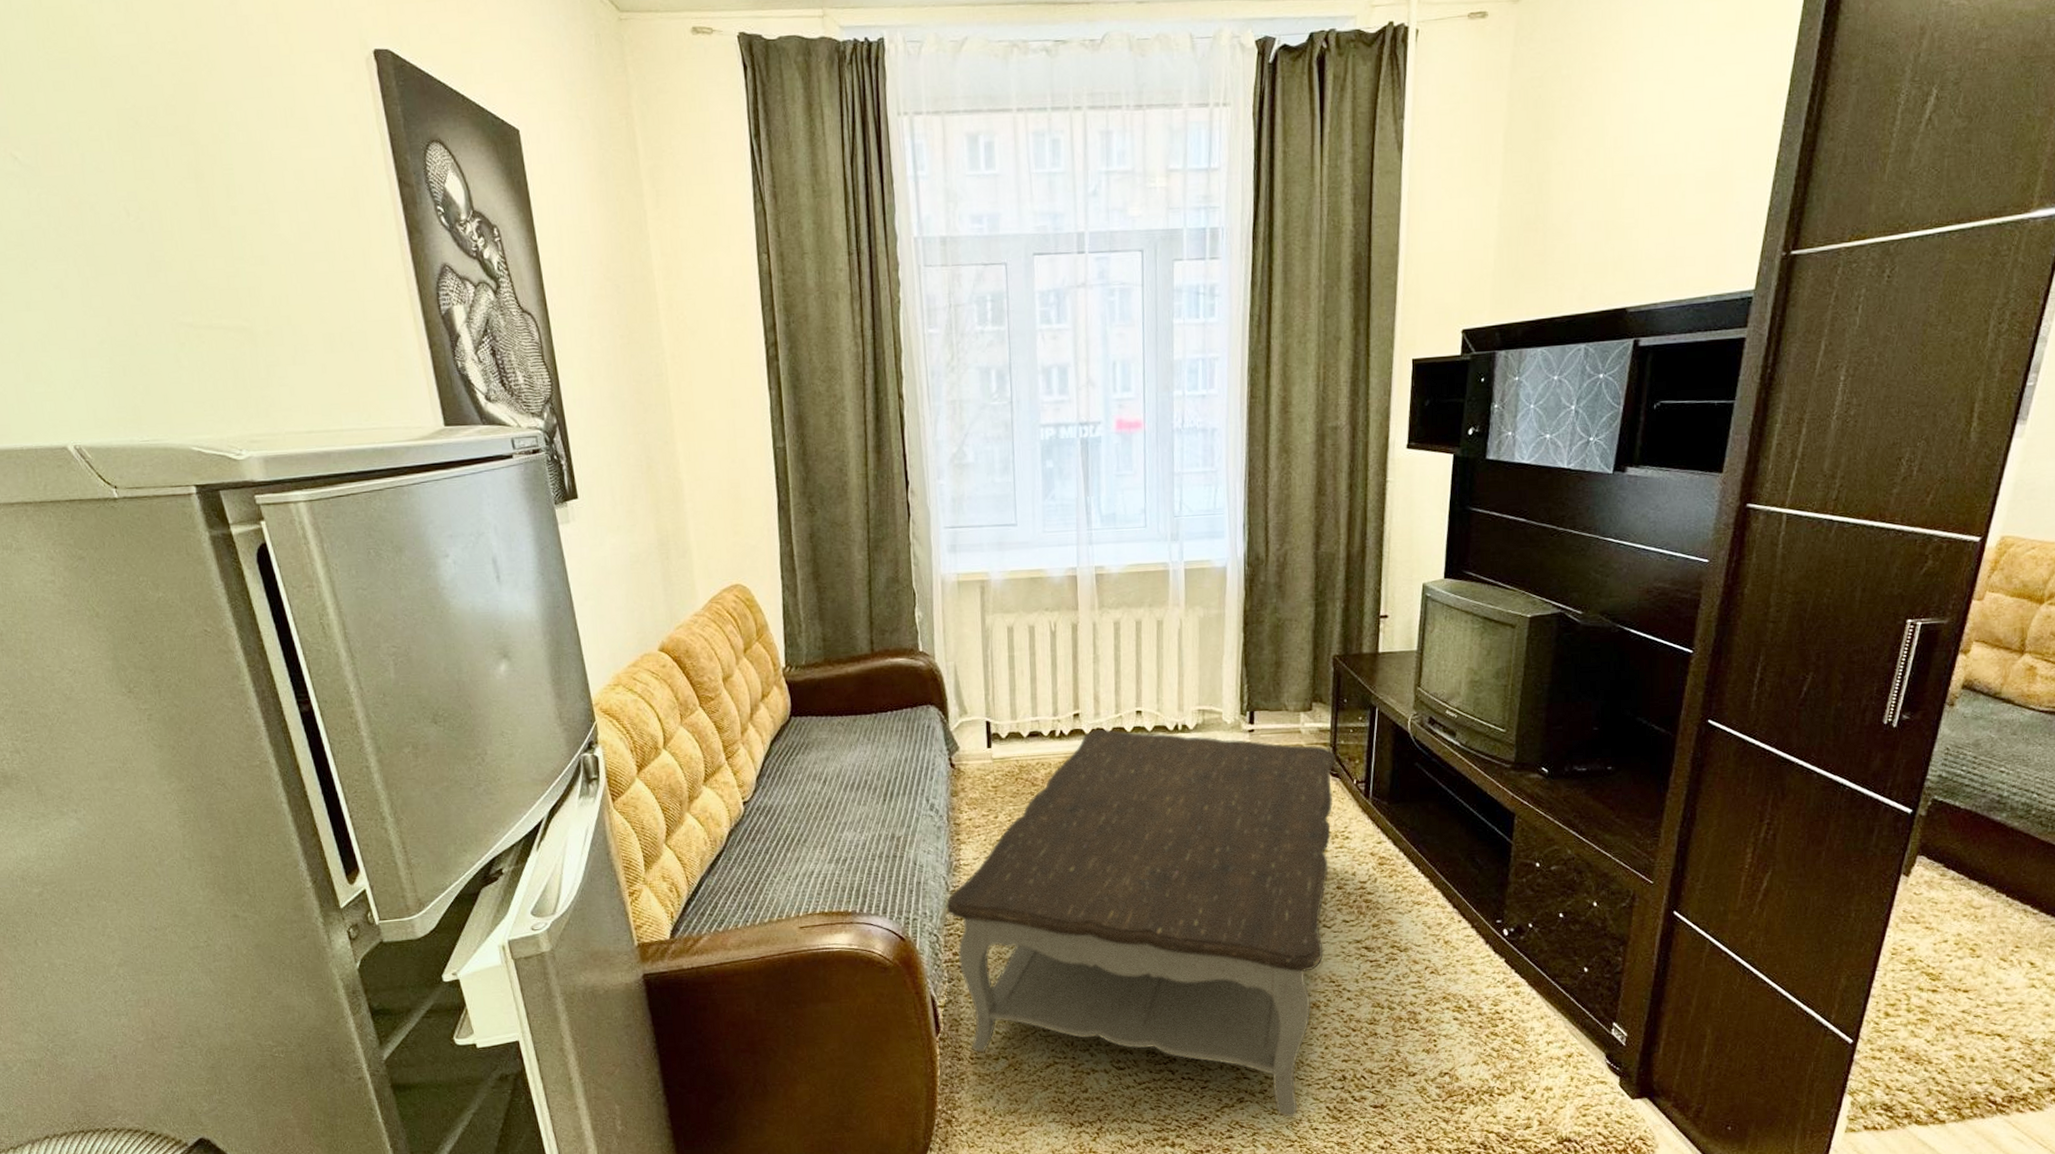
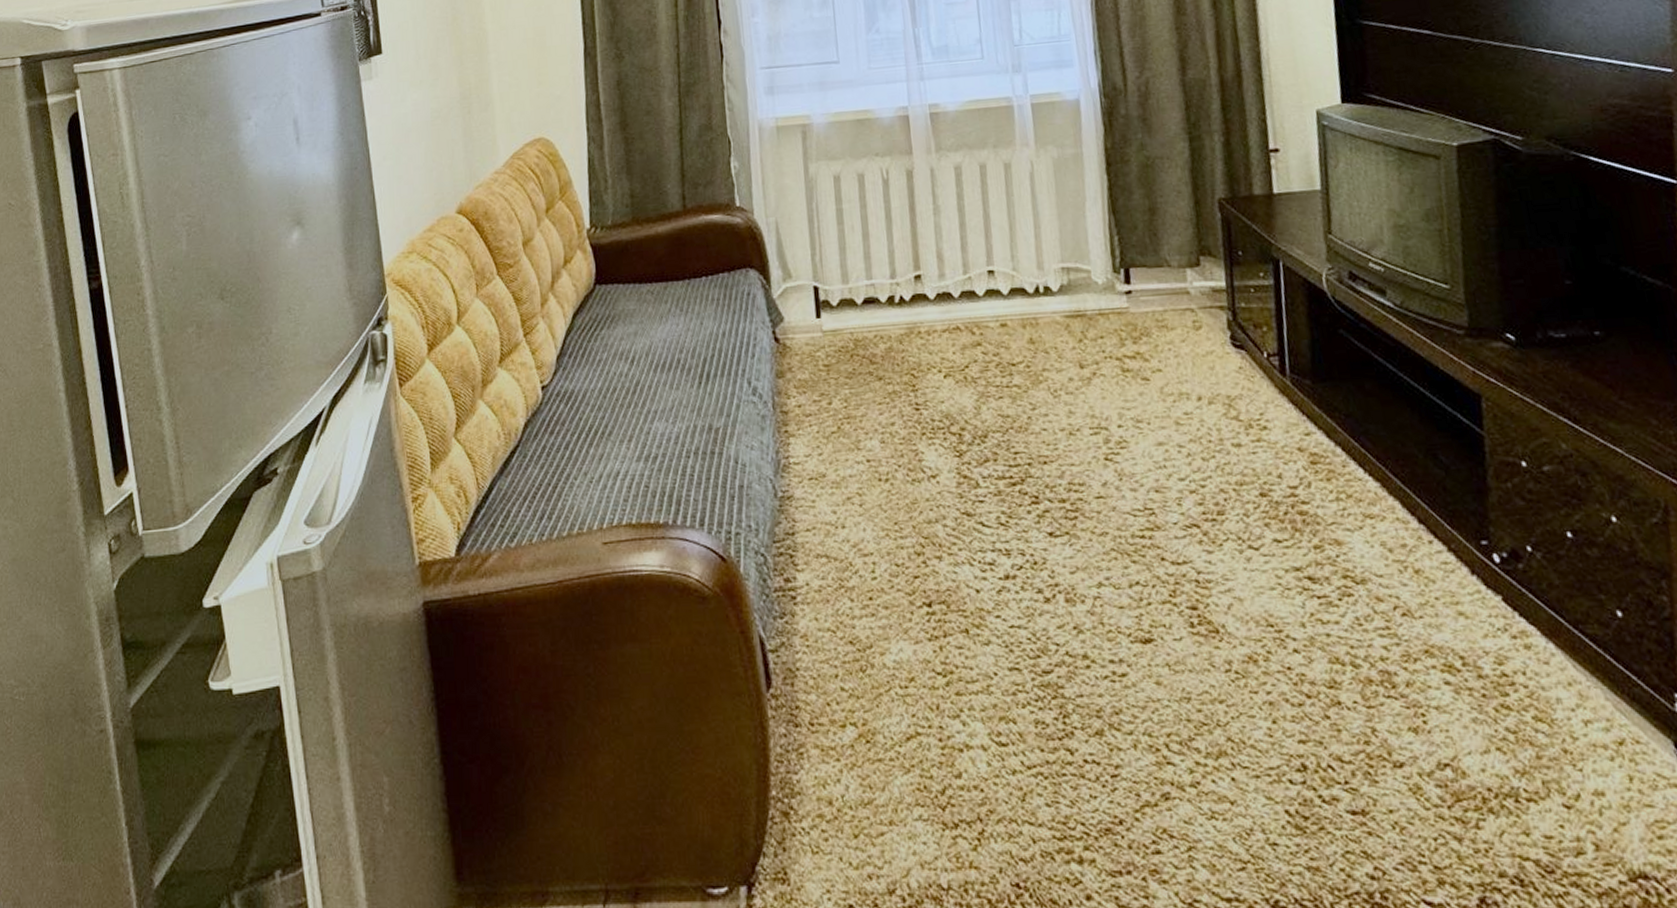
coffee table: present [946,728,1336,1117] -> none [774,292,1254,825]

